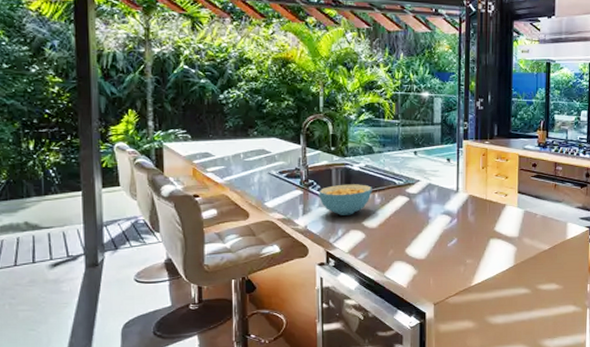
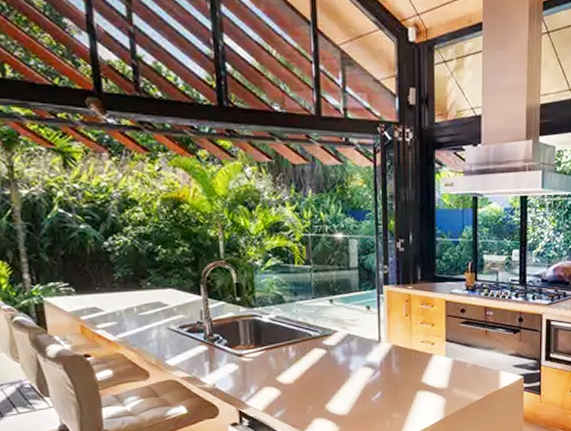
cereal bowl: present [319,184,372,215] -> none [226,337,285,372]

